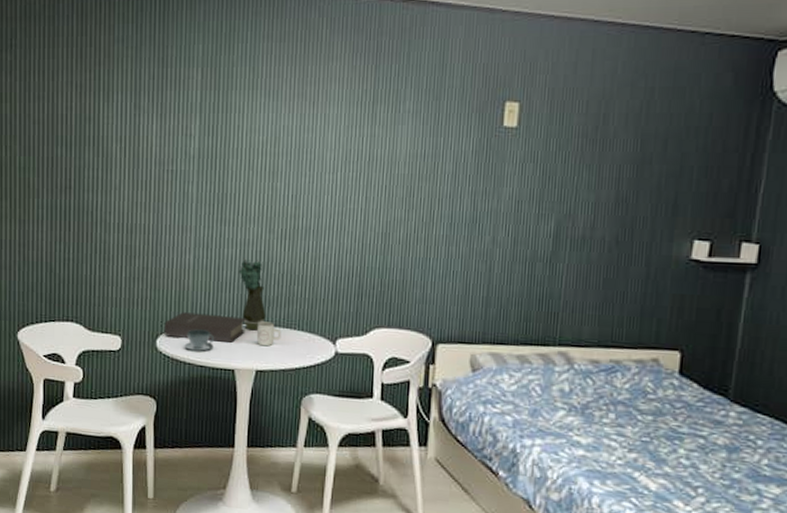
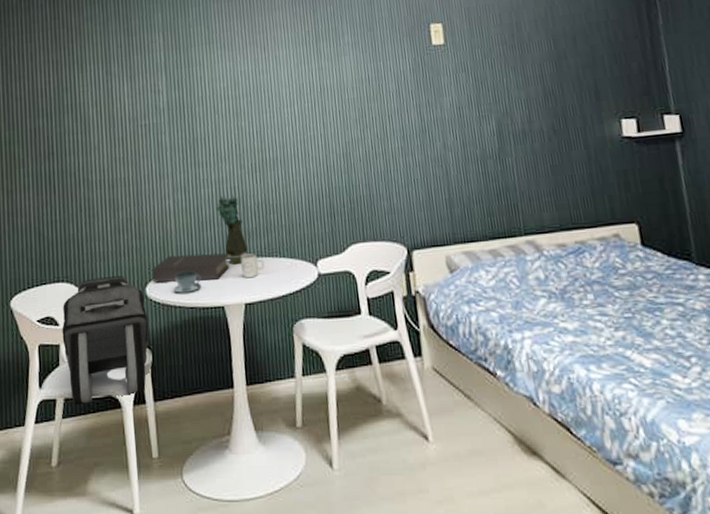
backpack: none [68,322,156,441] -> present [62,275,149,406]

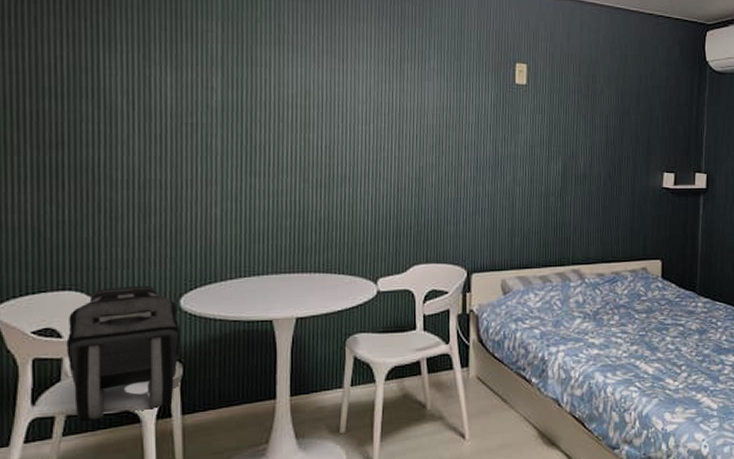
book: present [152,253,230,283] -> none [189,267,283,295]
teacup: present [173,270,201,293] -> none [213,283,248,306]
vase: present [216,195,248,264] -> none [271,208,304,279]
mug: present [241,253,265,279] -> none [296,269,322,293]

